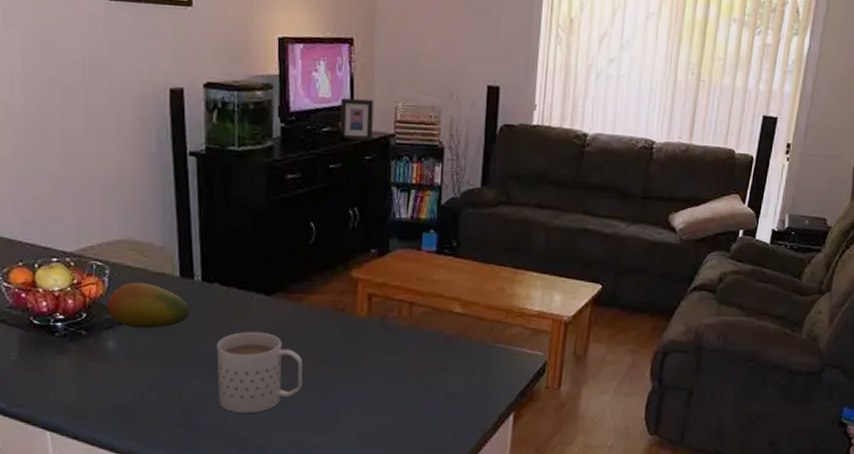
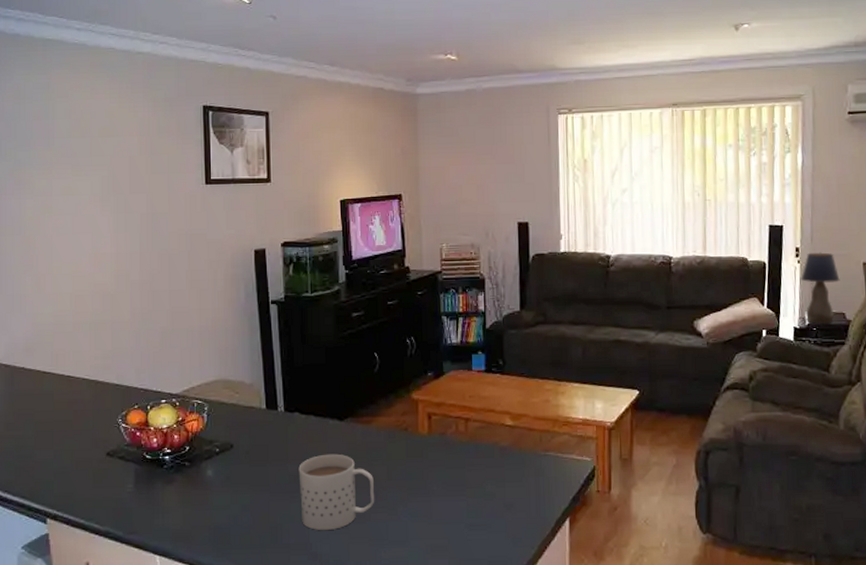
fruit: present [107,283,189,329] -> none [206,416,275,458]
picture frame: present [340,98,373,142] -> none [395,244,422,280]
table lamp: none [784,150,827,229] -> present [801,252,840,324]

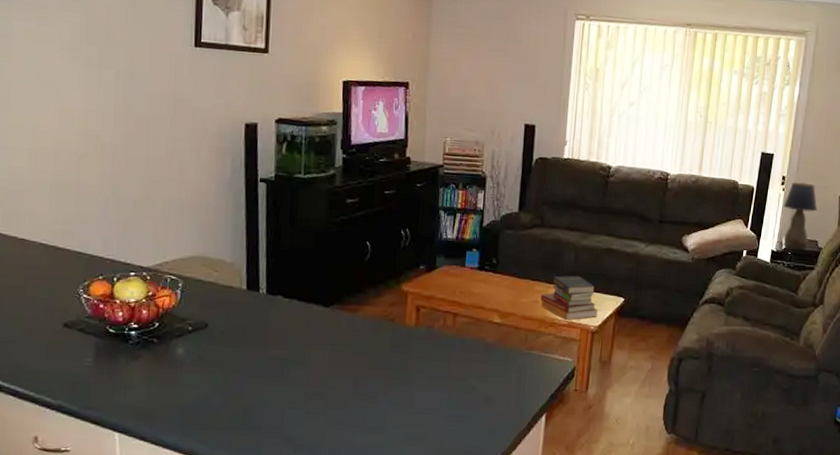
mug: present [298,453,375,531] -> none [276,339,357,416]
books: none [552,370,613,419] -> present [540,275,599,321]

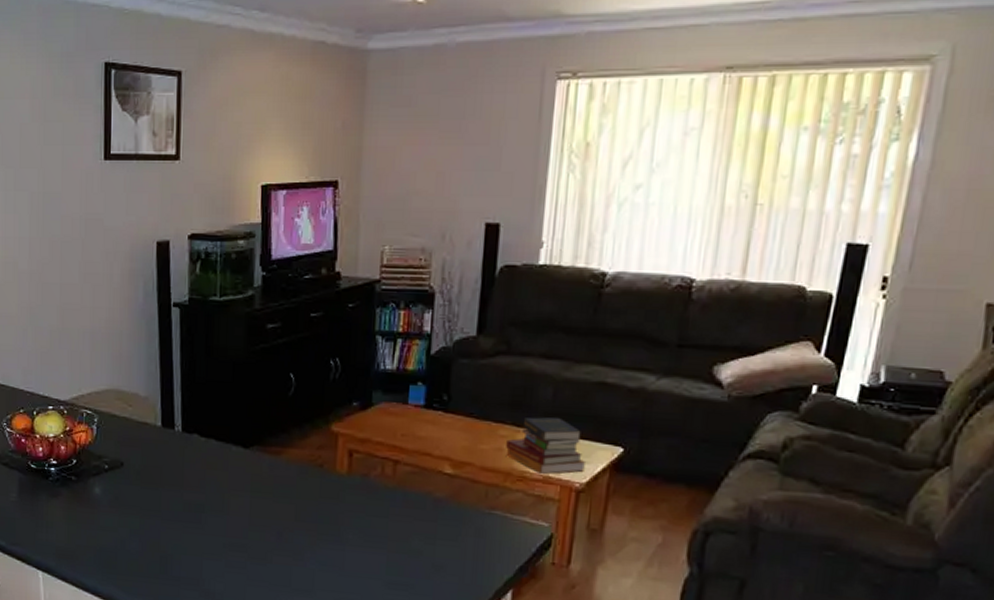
table lamp: present [781,182,818,250] -> none [878,285,945,385]

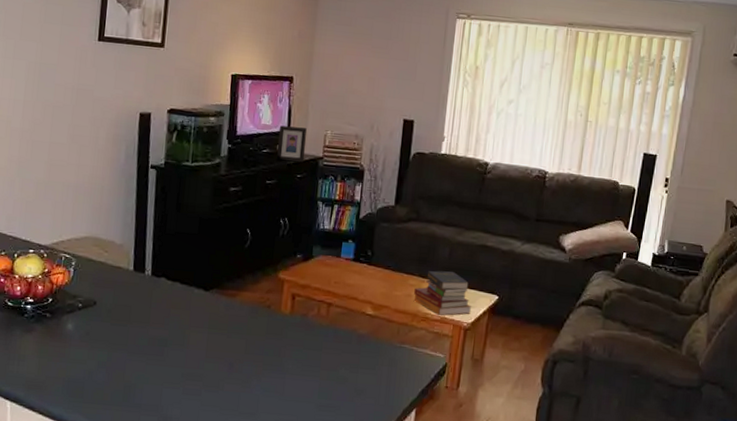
picture frame: none [322,244,358,288] -> present [277,125,307,163]

